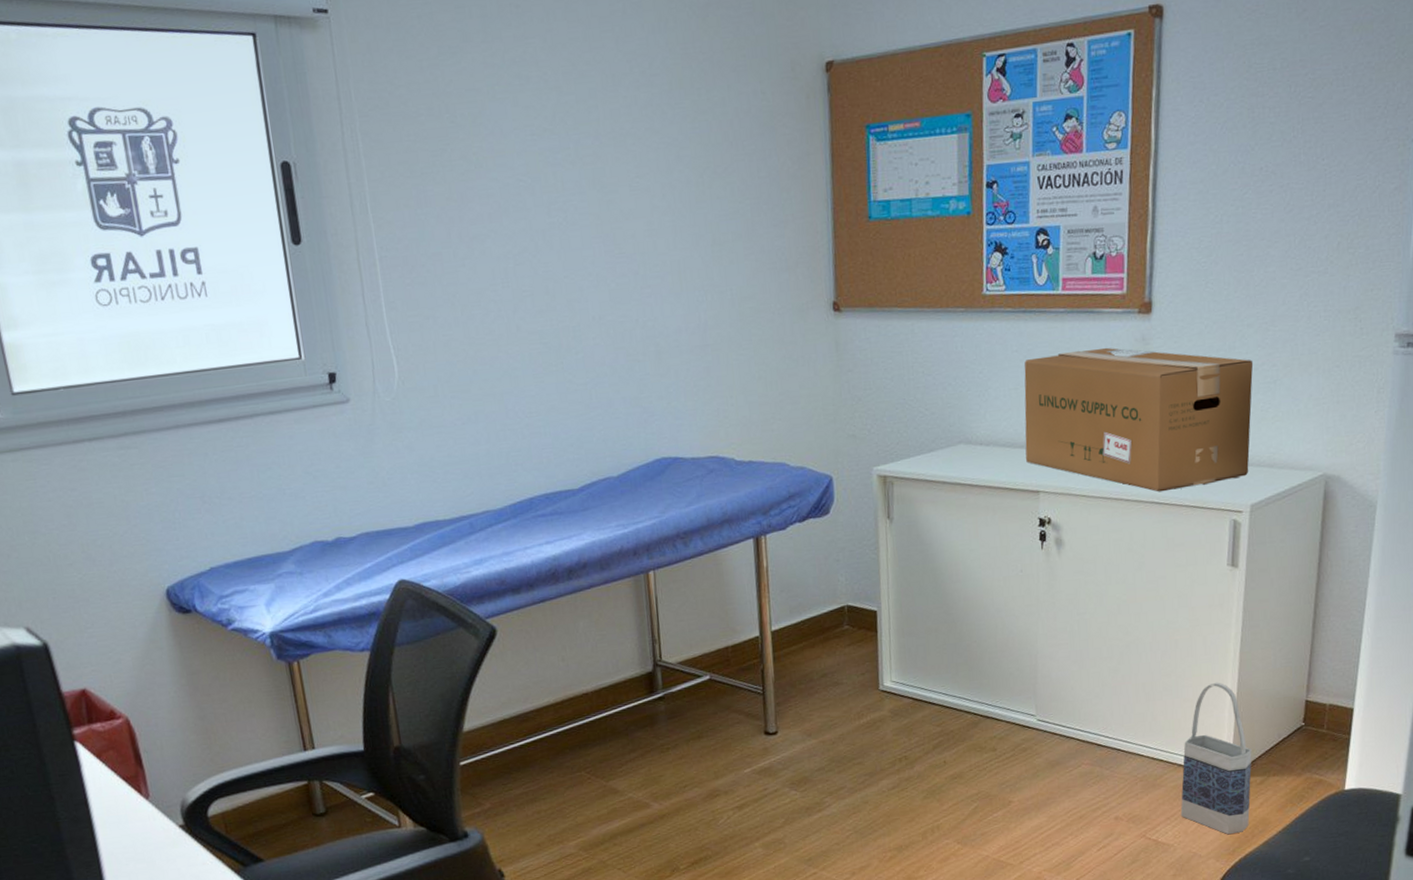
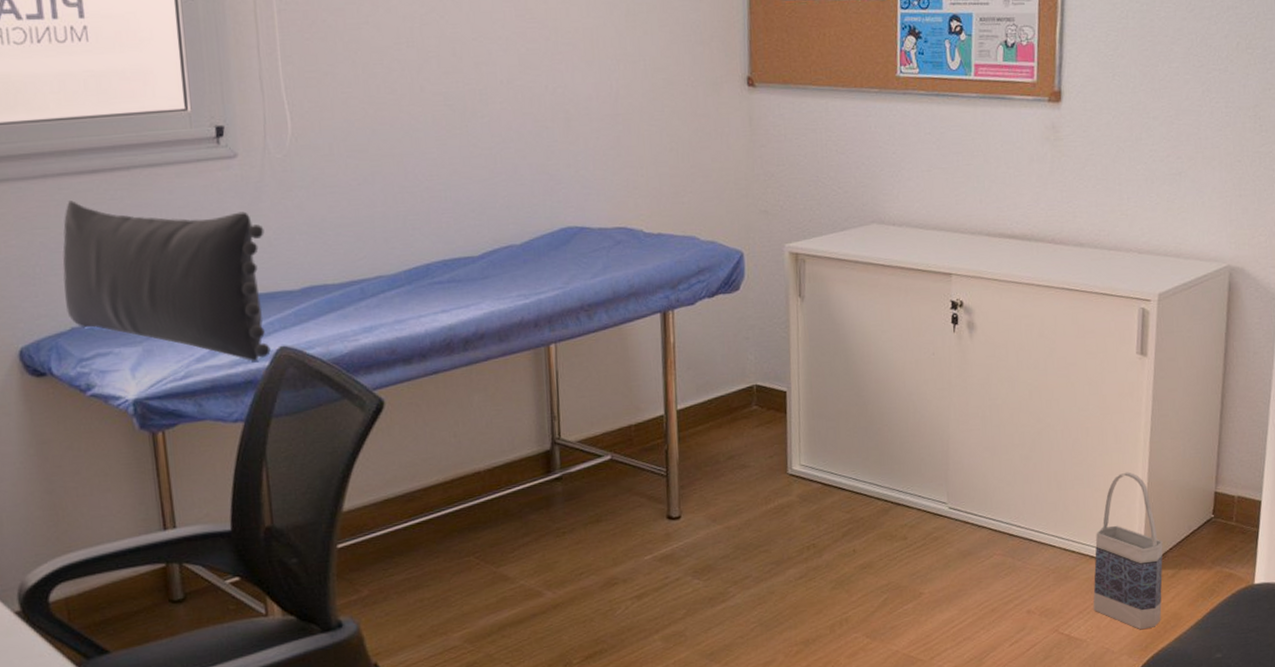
pillow: none [197,449,391,595] -> present [62,200,271,361]
box: present [1024,347,1254,492] -> none [937,133,1159,279]

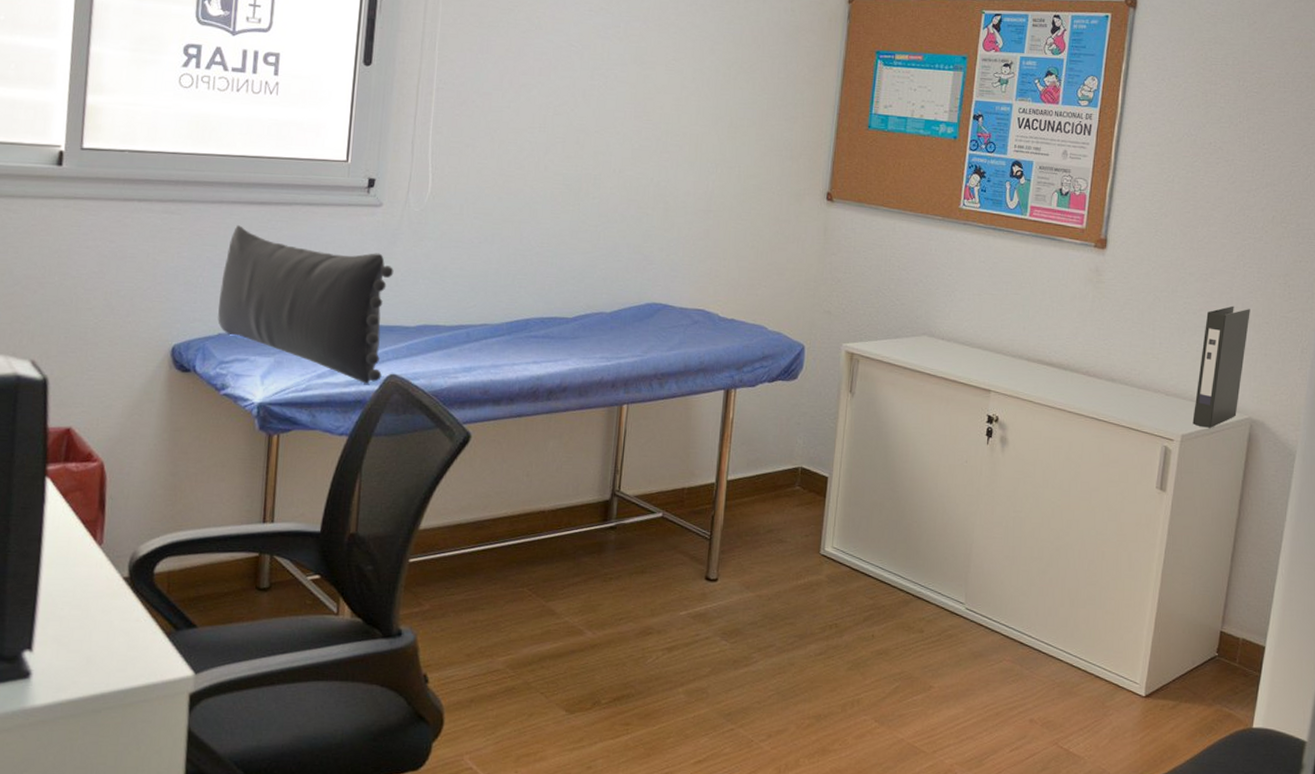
bag: present [1093,471,1163,630] -> none [1093,599,1166,756]
binder: none [1169,147,1221,282] -> present [1192,305,1250,428]

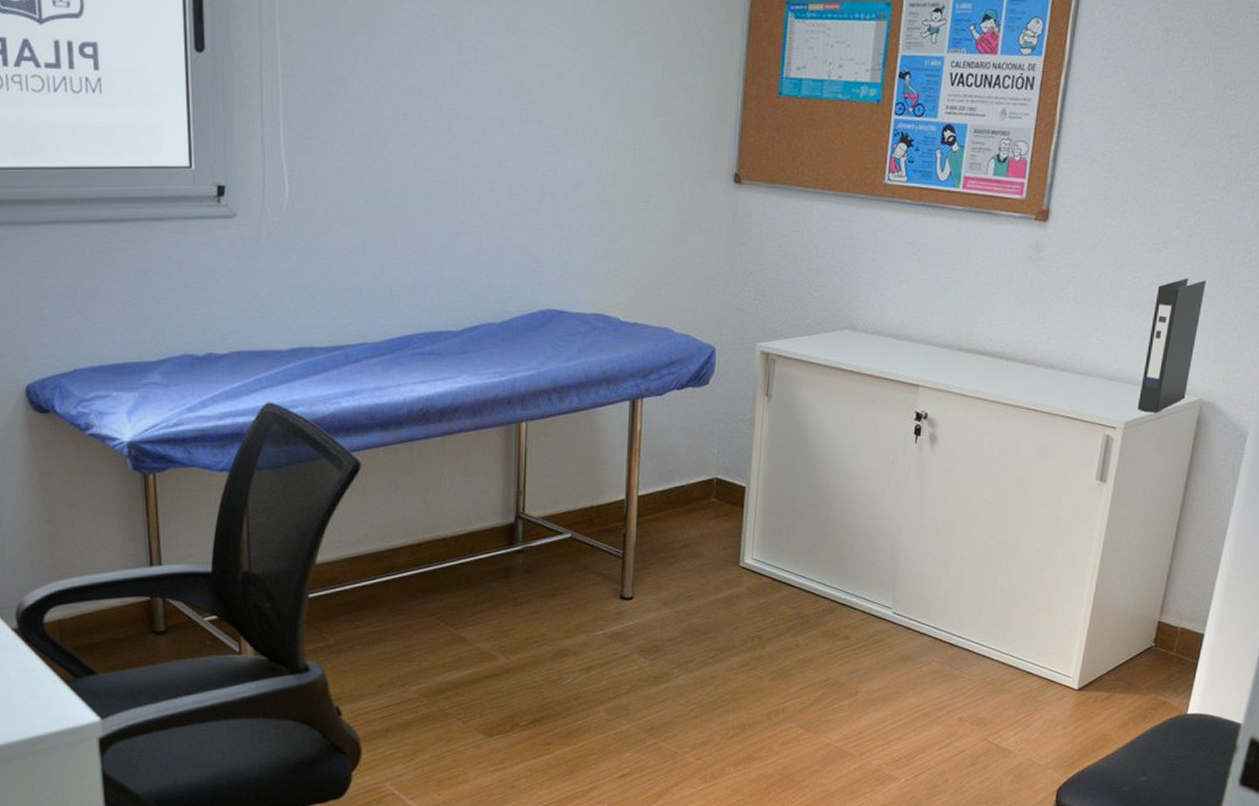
pillow: present [218,225,394,384] -> none [69,248,258,415]

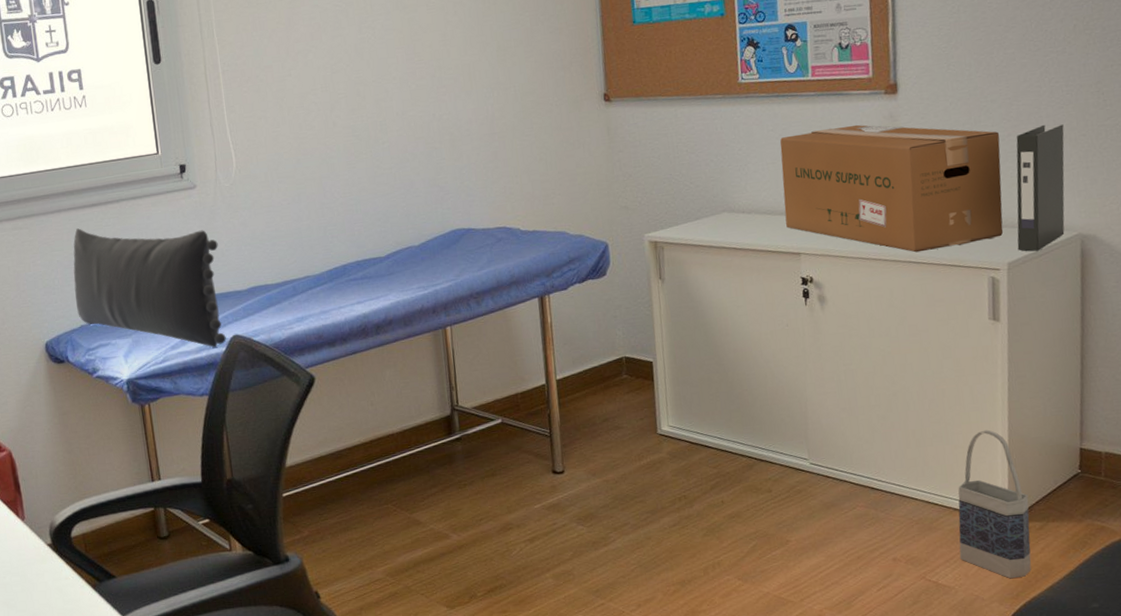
pillow: none [69,248,258,415] -> present [73,228,227,348]
box: none [908,250,1142,400] -> present [780,124,1003,253]
bag: none [1024,594,1101,747] -> present [958,429,1032,579]

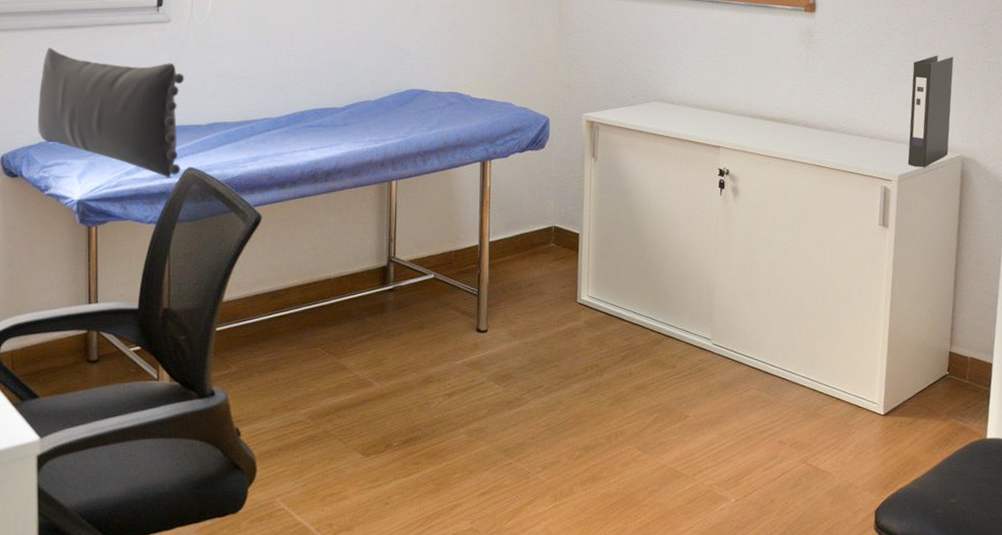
box: present [780,124,1003,253] -> none [709,35,900,157]
bag: present [958,429,1032,579] -> none [838,327,902,469]

